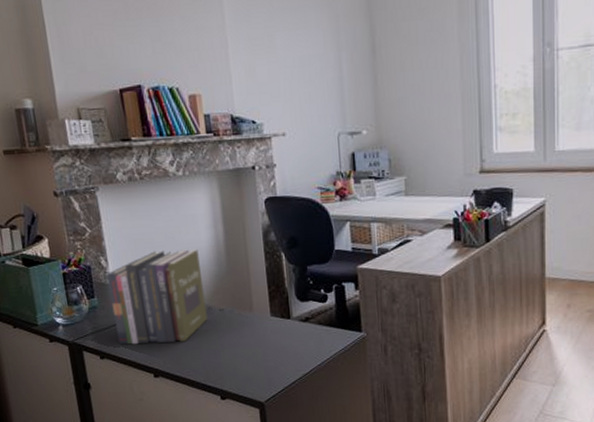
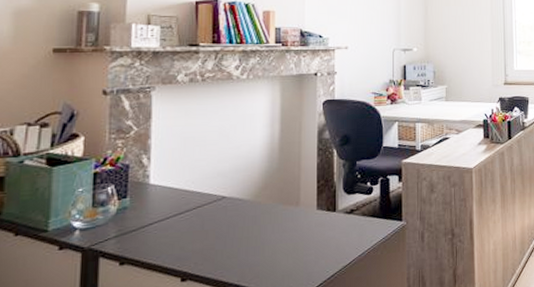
books: present [106,249,208,345] -> none [145,146,252,247]

